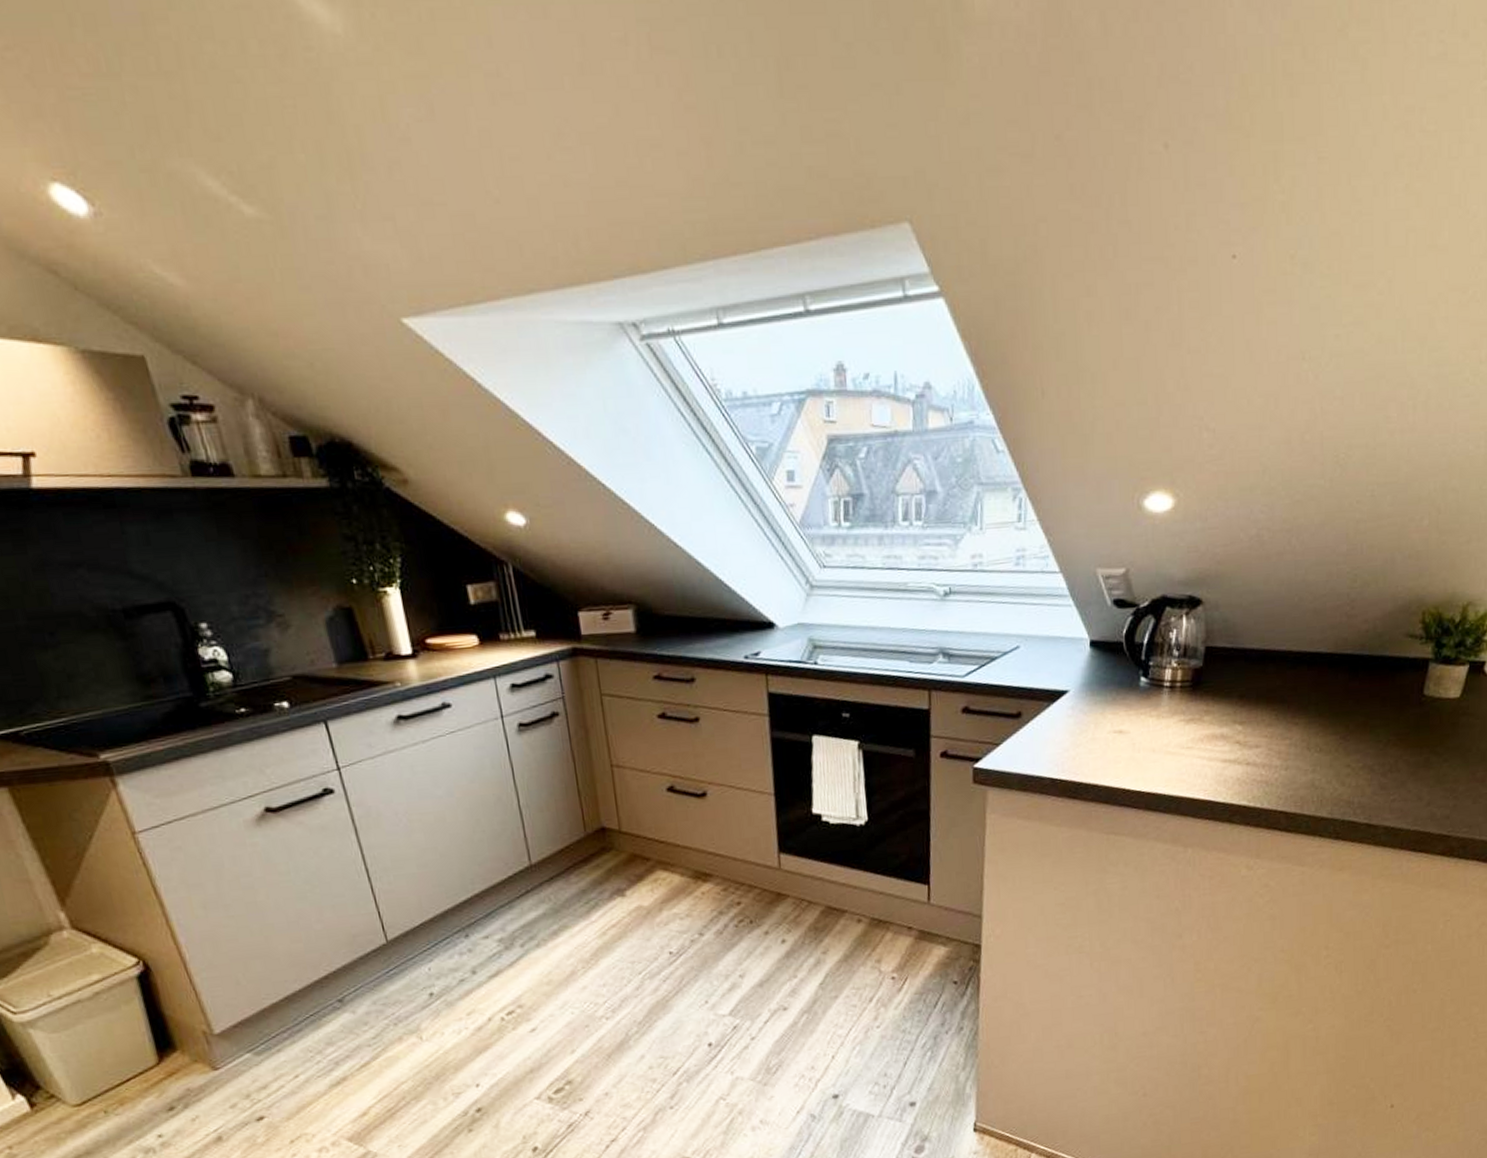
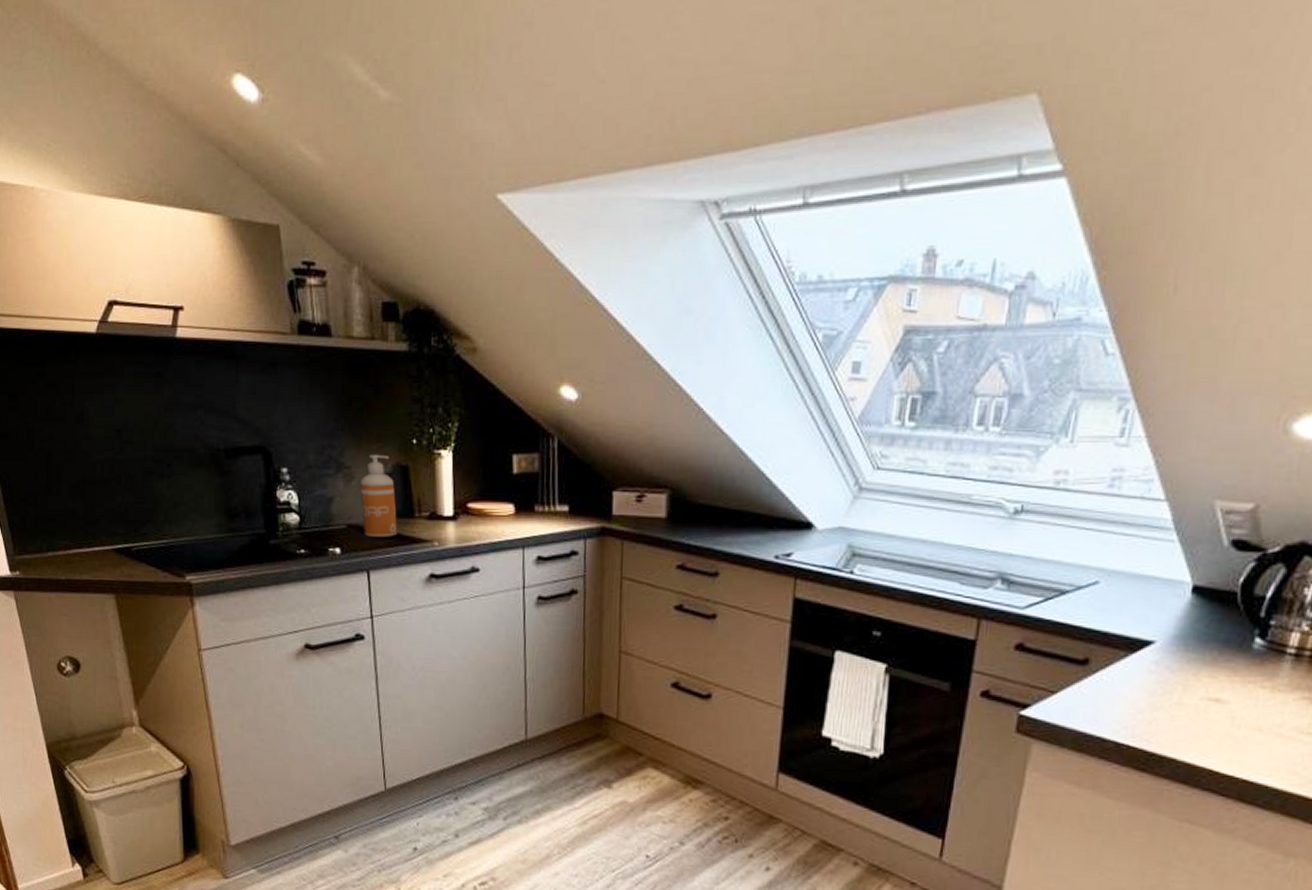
soap dispenser: none [297,598,353,686] -> present [359,454,398,537]

